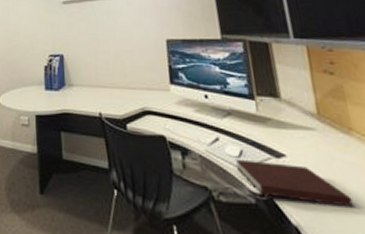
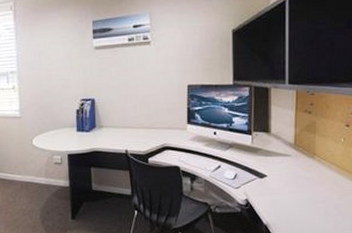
notebook: present [234,159,354,207] -> none [230,181,305,209]

